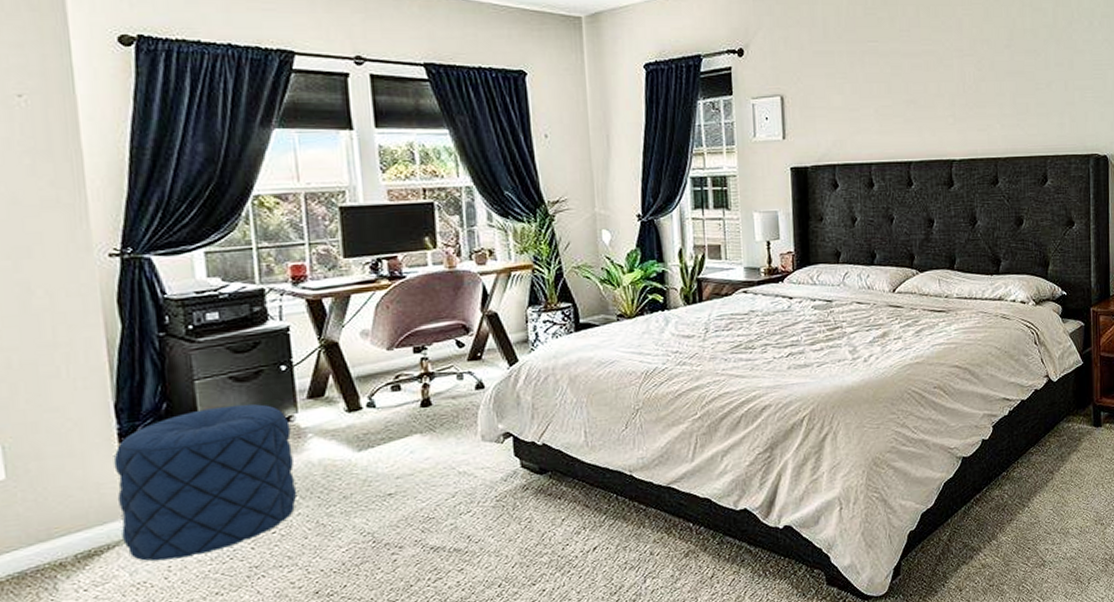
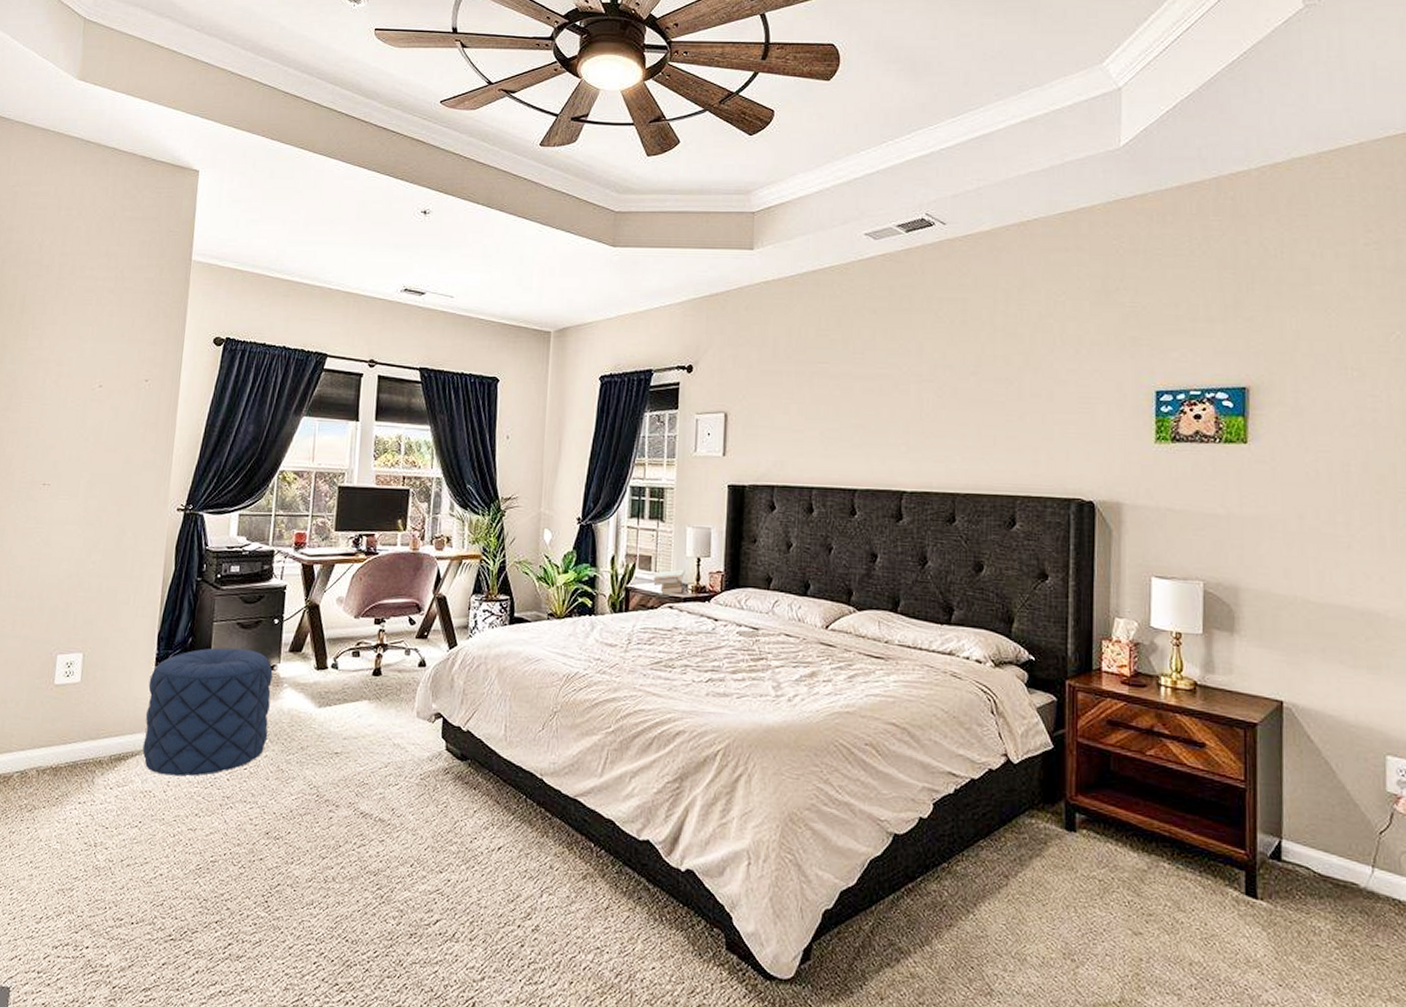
books: none [725,254,756,282] -> present [653,569,685,596]

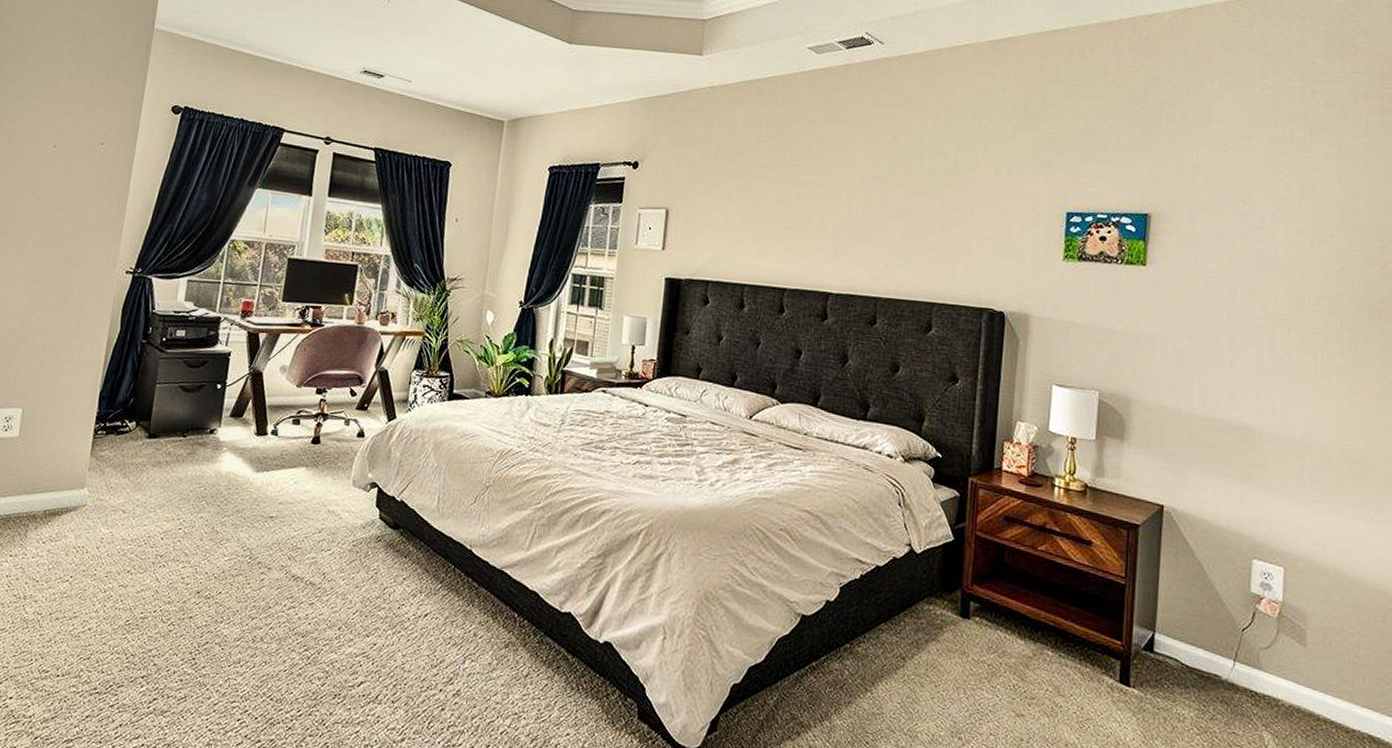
pouf: present [142,647,273,777] -> none [77,409,213,534]

